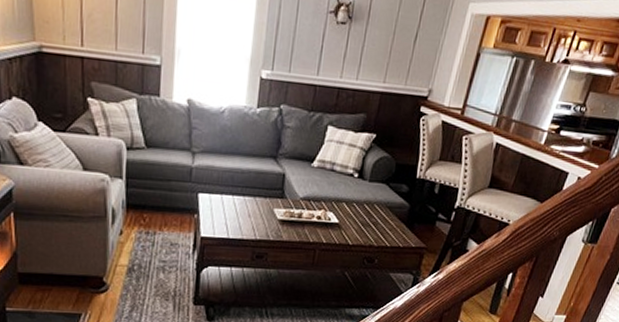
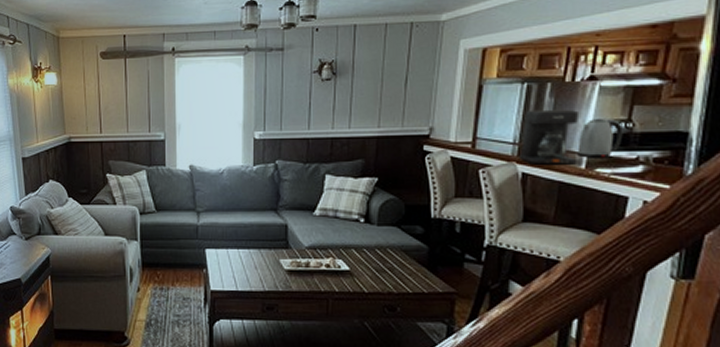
coffee maker: none [496,84,550,140] -> present [518,109,580,165]
kettle: none [540,100,578,137] -> present [577,119,623,158]

